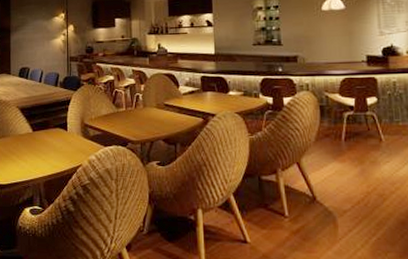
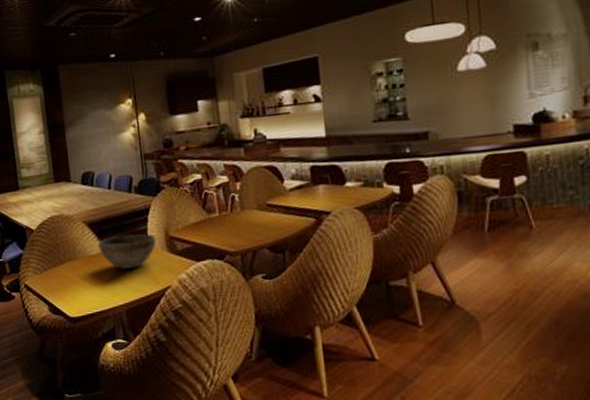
bowl: none [27,121,73,148] -> present [98,234,156,269]

